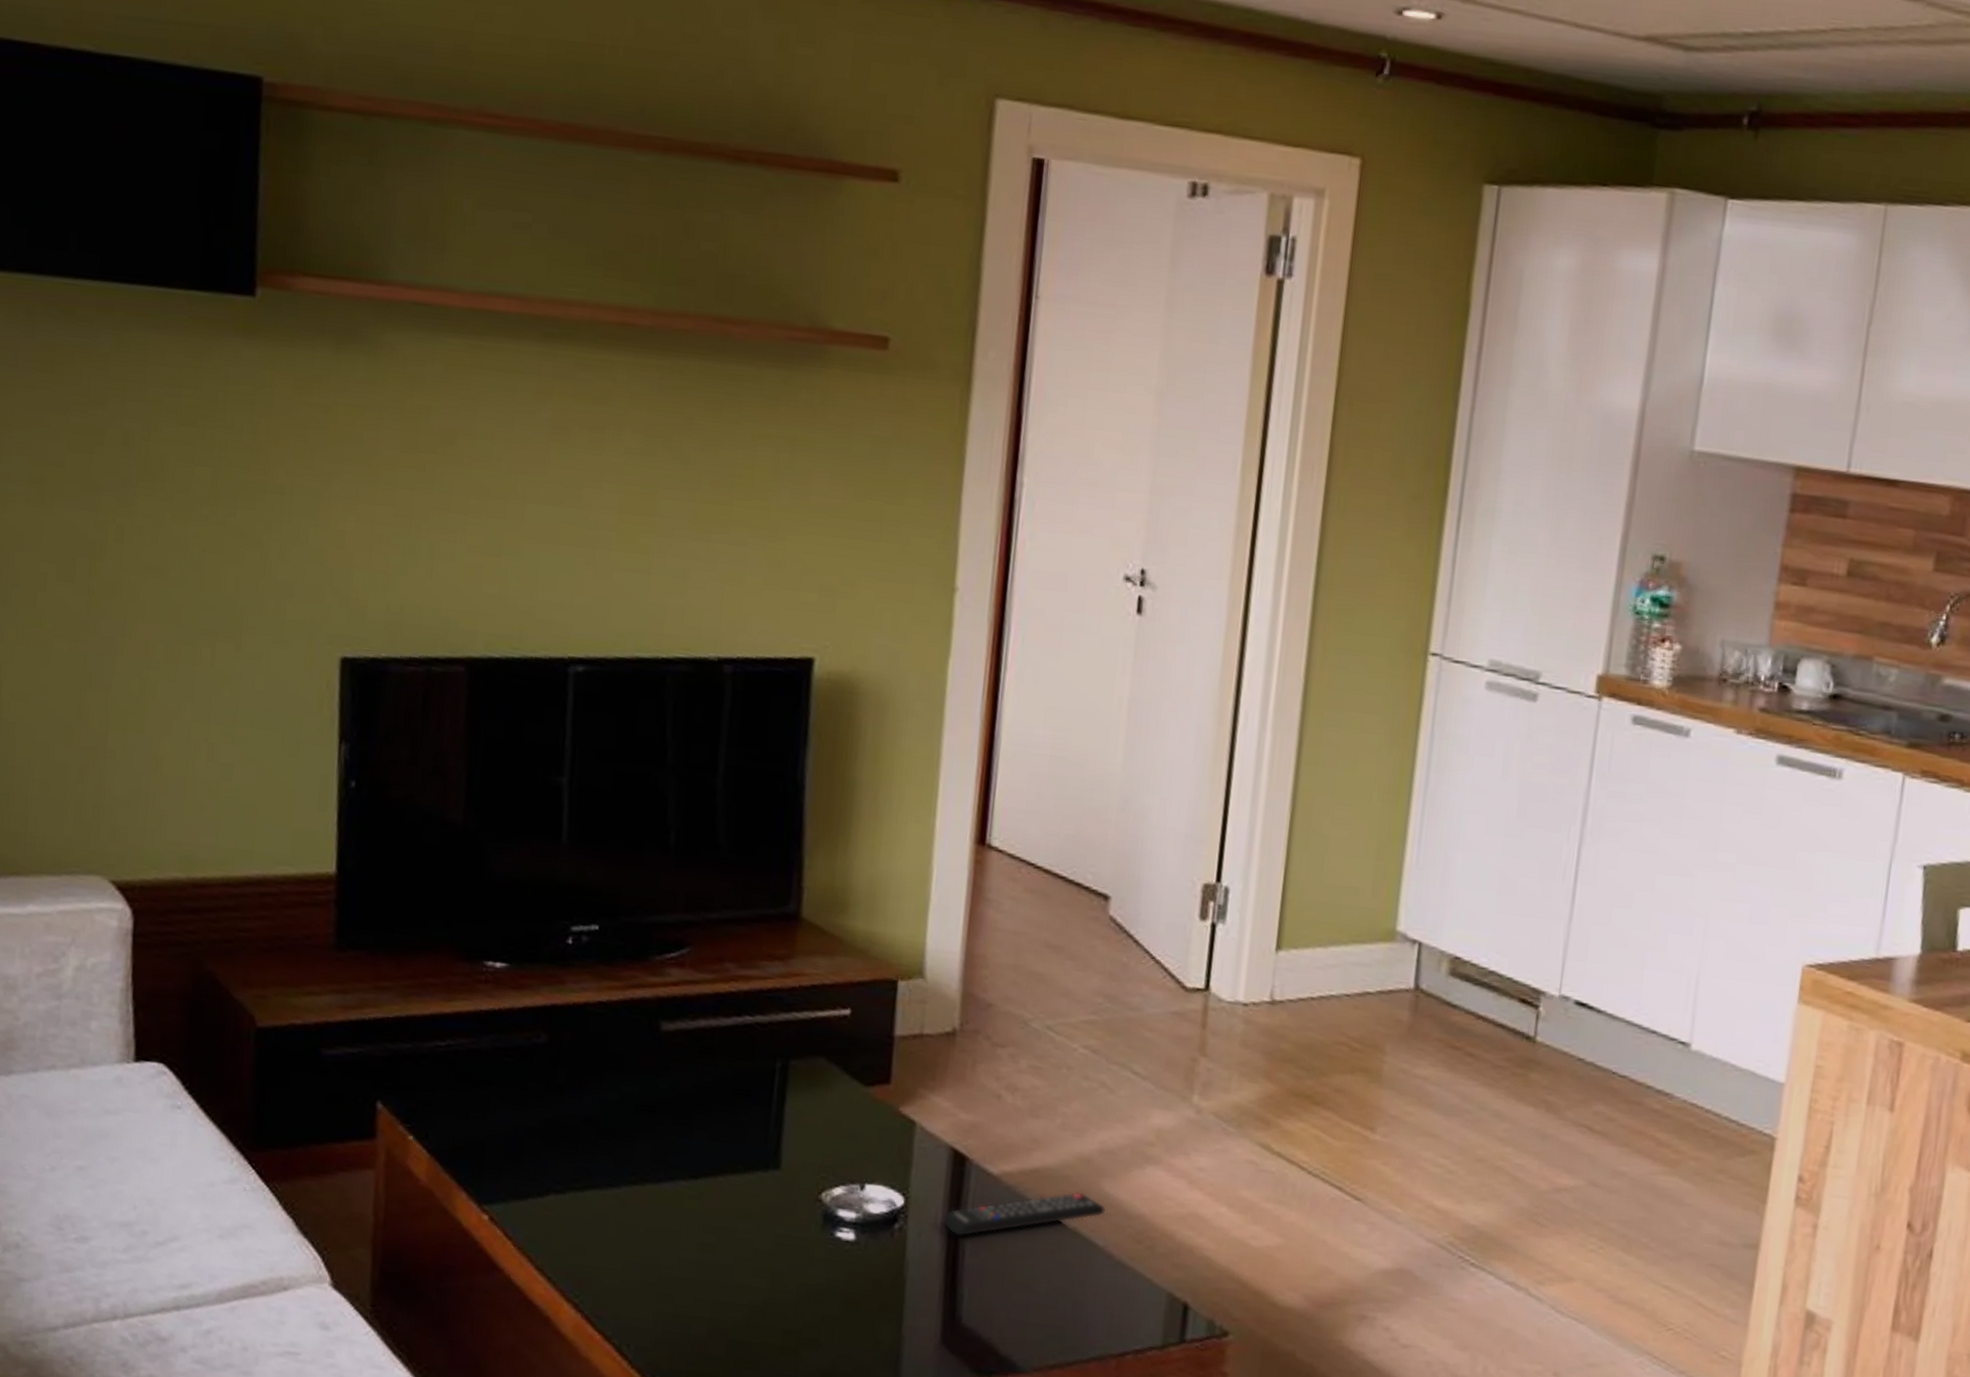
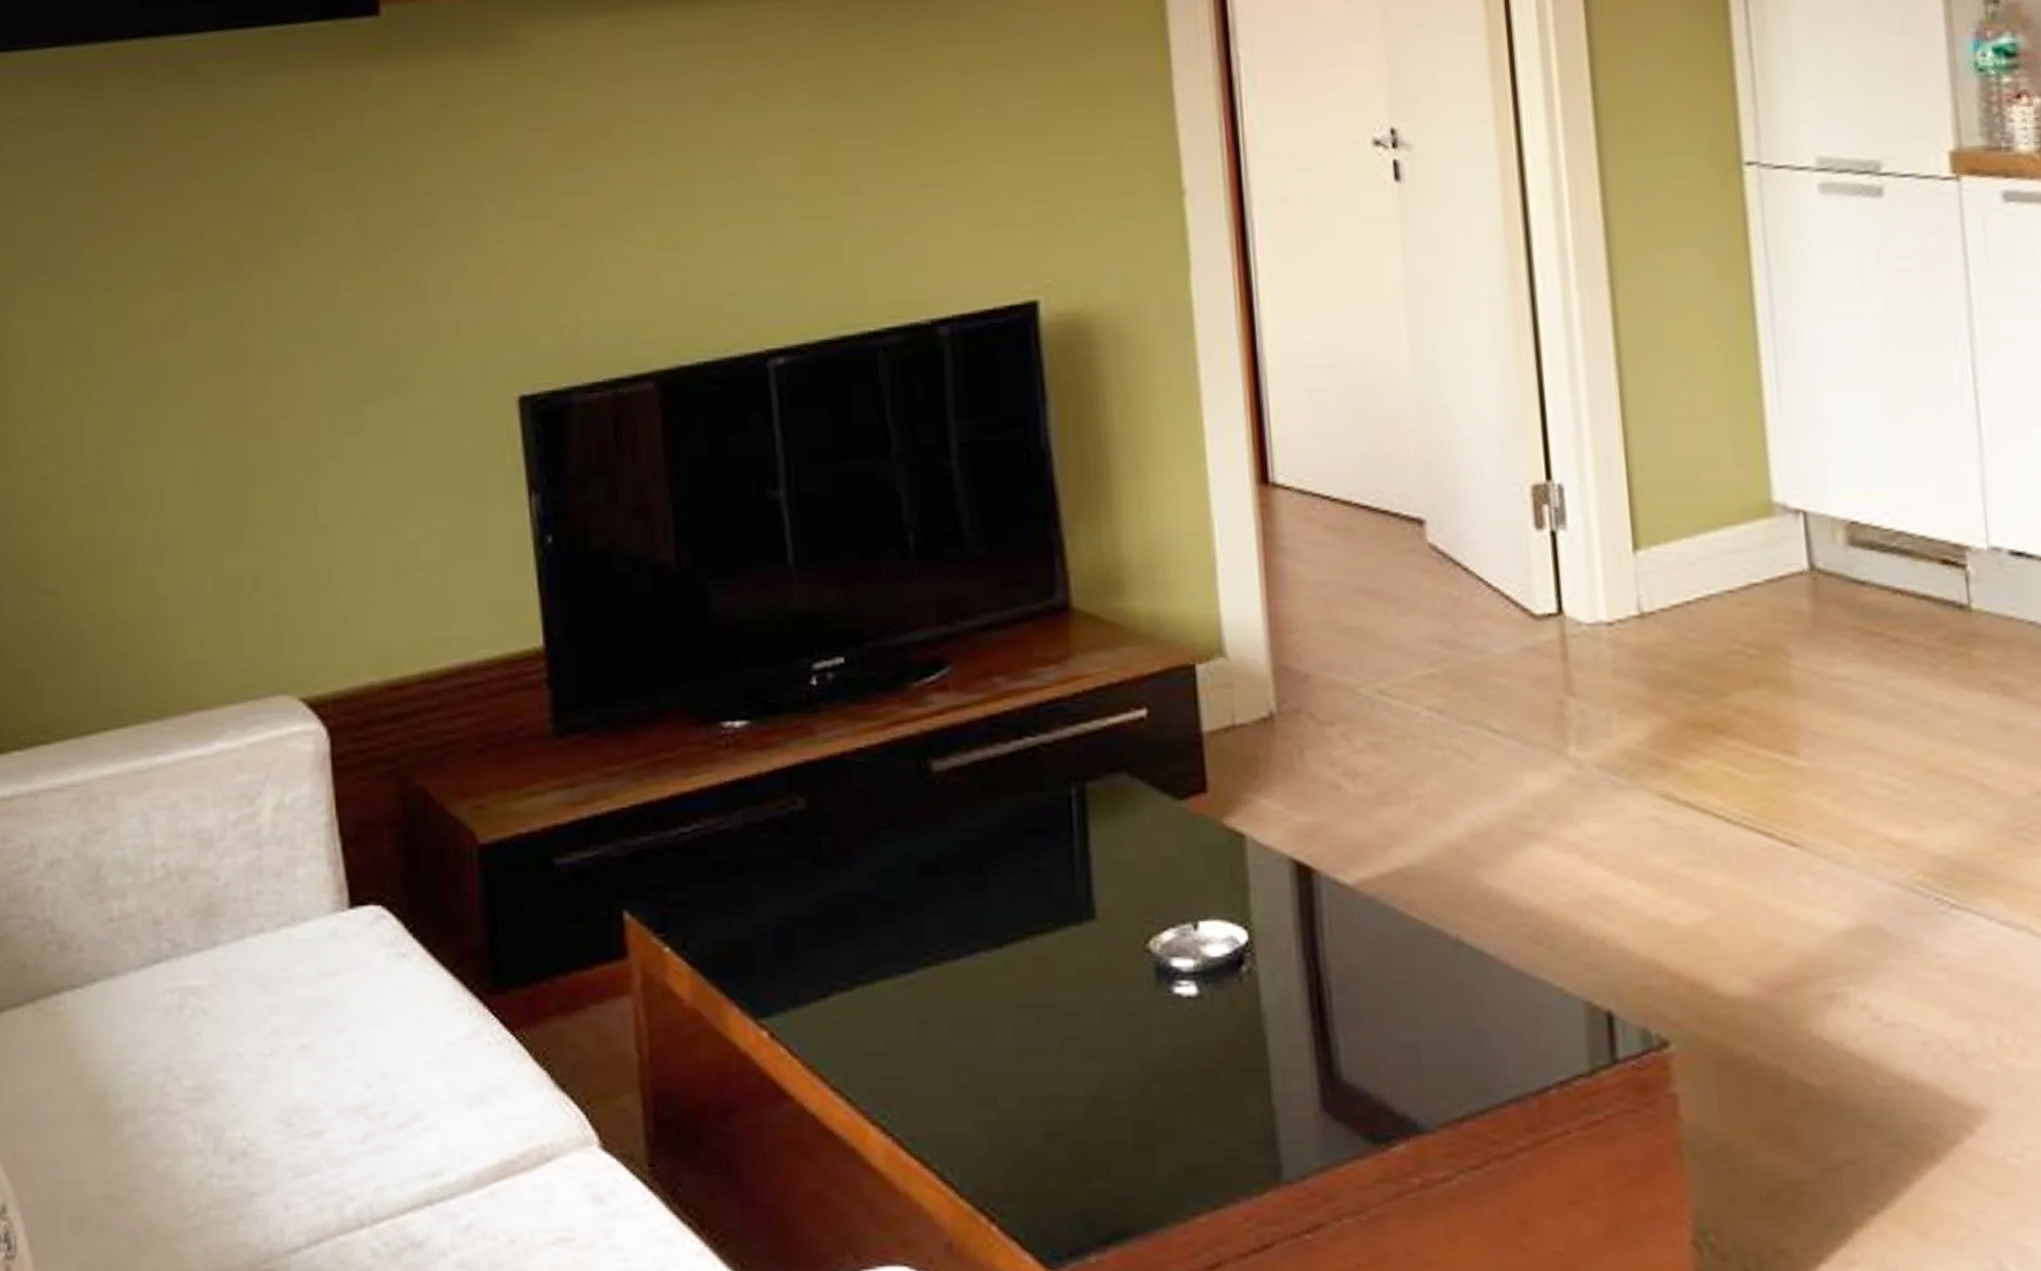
remote control: present [943,1191,1106,1237] -> none [1297,890,1491,970]

